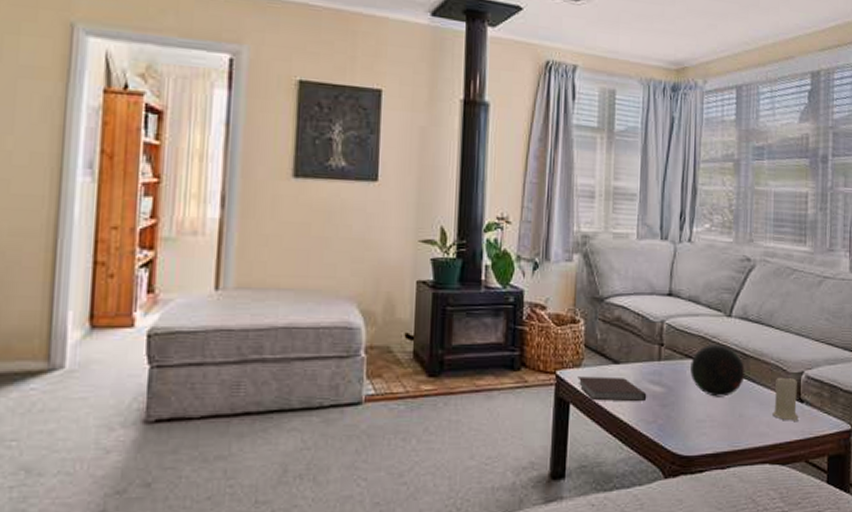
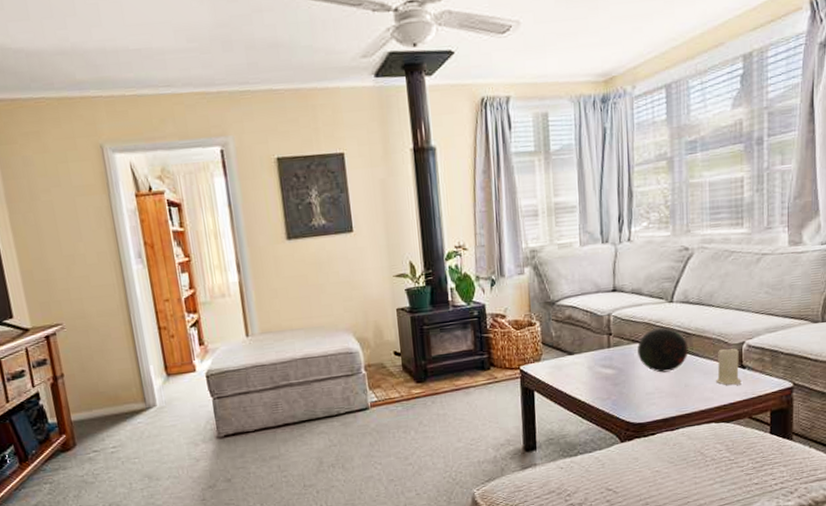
notebook: present [577,376,647,402] -> none [539,366,601,387]

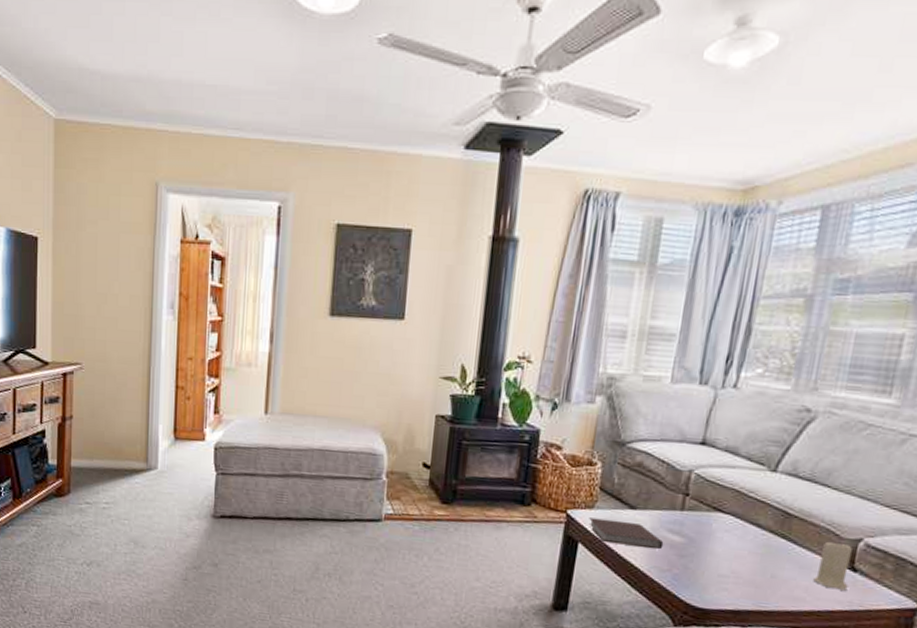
notebook: none [539,366,601,387] -> present [589,517,664,550]
decorative orb: present [637,327,688,373] -> none [717,499,786,555]

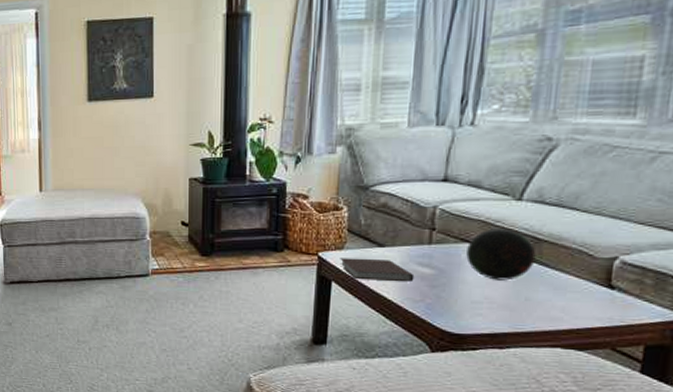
decorative orb: none [717,499,786,555] -> present [466,228,536,281]
candle: present [813,541,852,591] -> none [569,260,608,308]

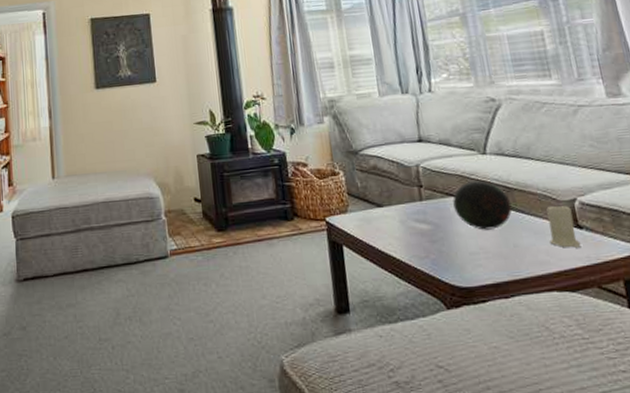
notebook: present [340,258,415,282] -> none [346,219,416,242]
candle: none [569,260,608,308] -> present [546,203,581,248]

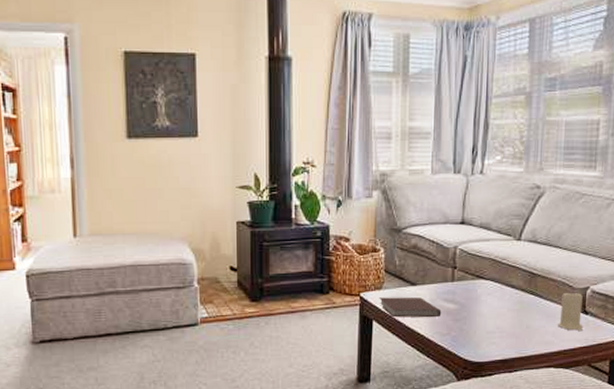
notebook: none [346,219,416,242] -> present [379,297,442,318]
decorative orb: present [452,180,512,230] -> none [481,265,533,312]

